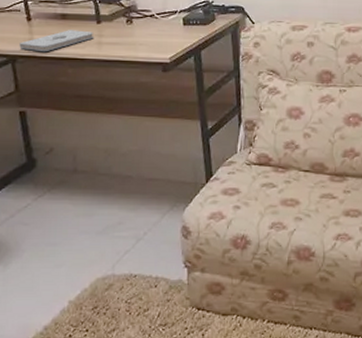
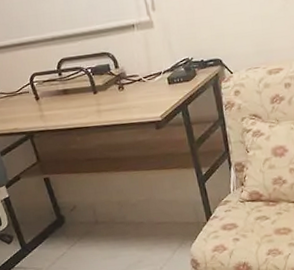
notepad: present [19,30,93,52] -> none [33,102,93,126]

